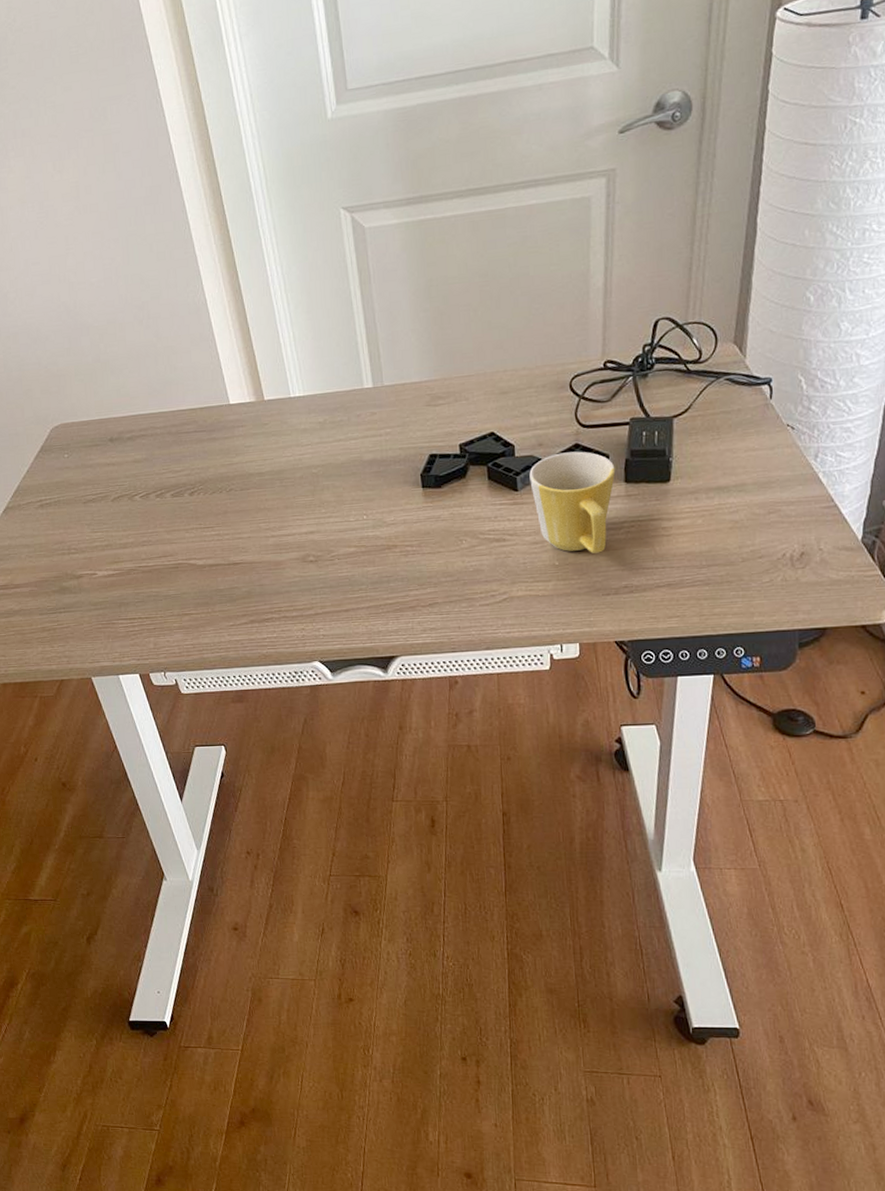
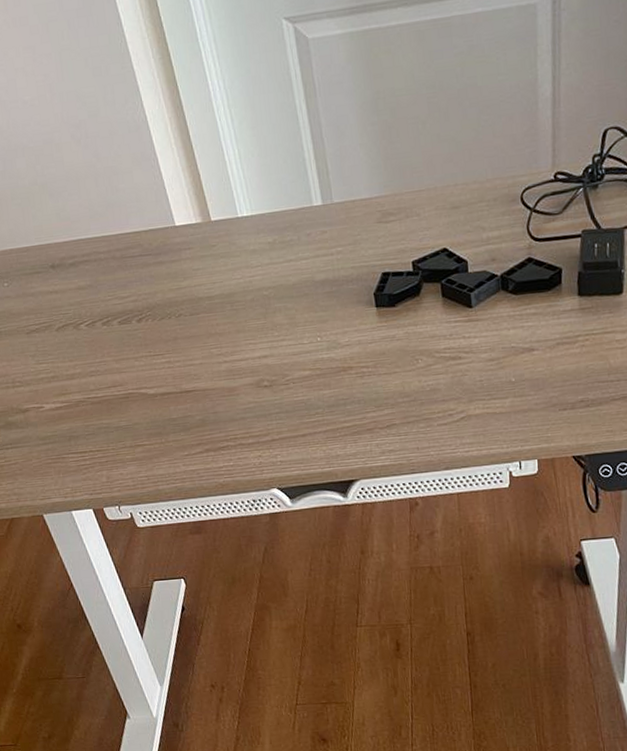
mug: present [529,451,616,553] -> none [483,265,569,369]

